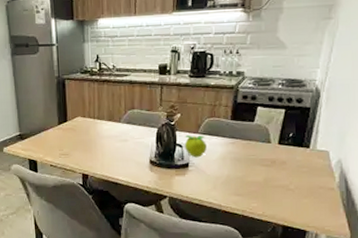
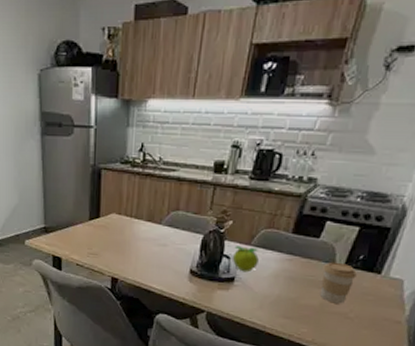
coffee cup: none [261,141,290,178] -> present [319,262,357,304]

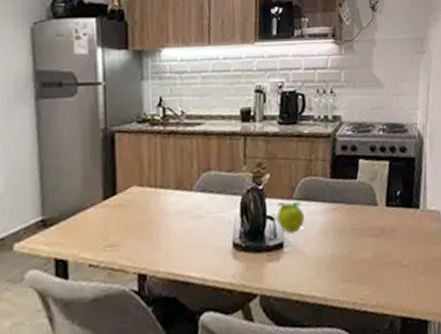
coffee cup: present [319,262,357,304] -> none [367,202,399,252]

